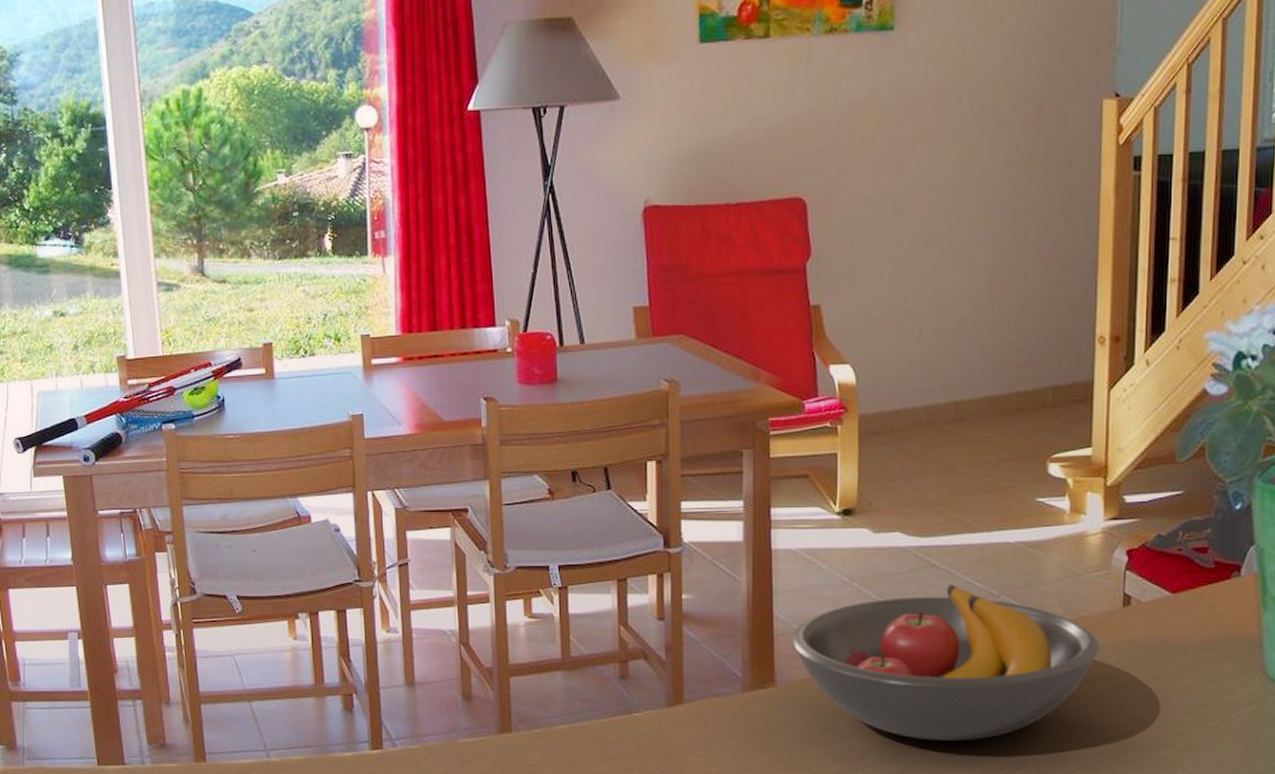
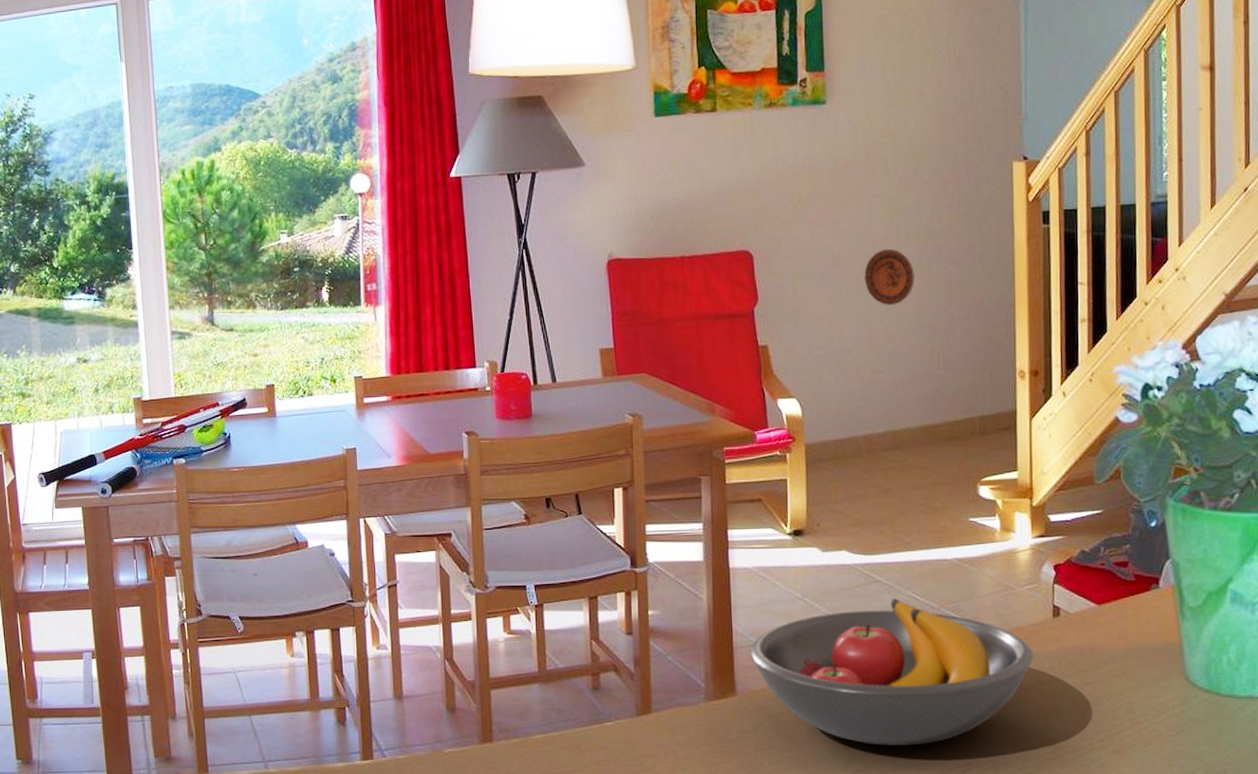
decorative plate: none [930,197,987,261] -> present [864,248,915,305]

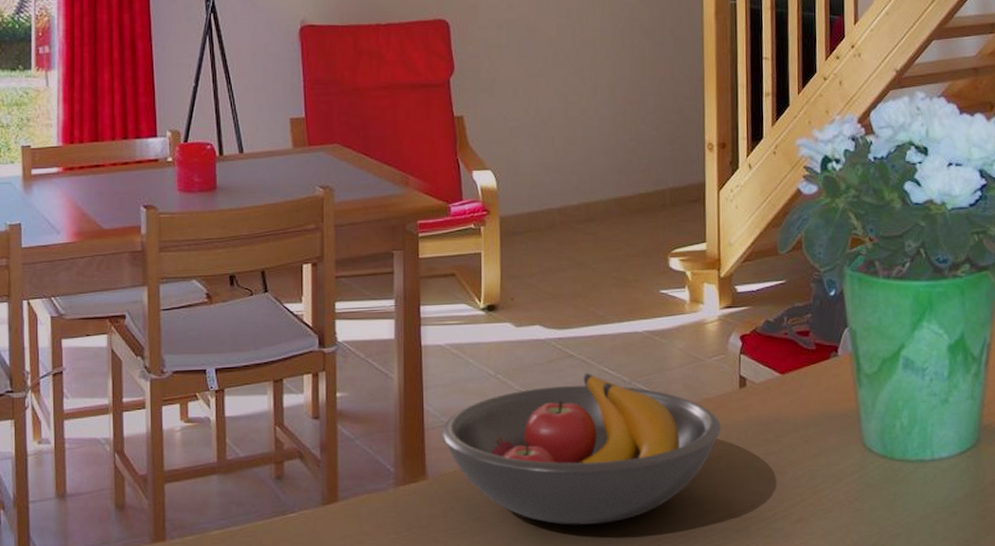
decorative plate: present [864,248,915,305] -> none [559,20,608,77]

